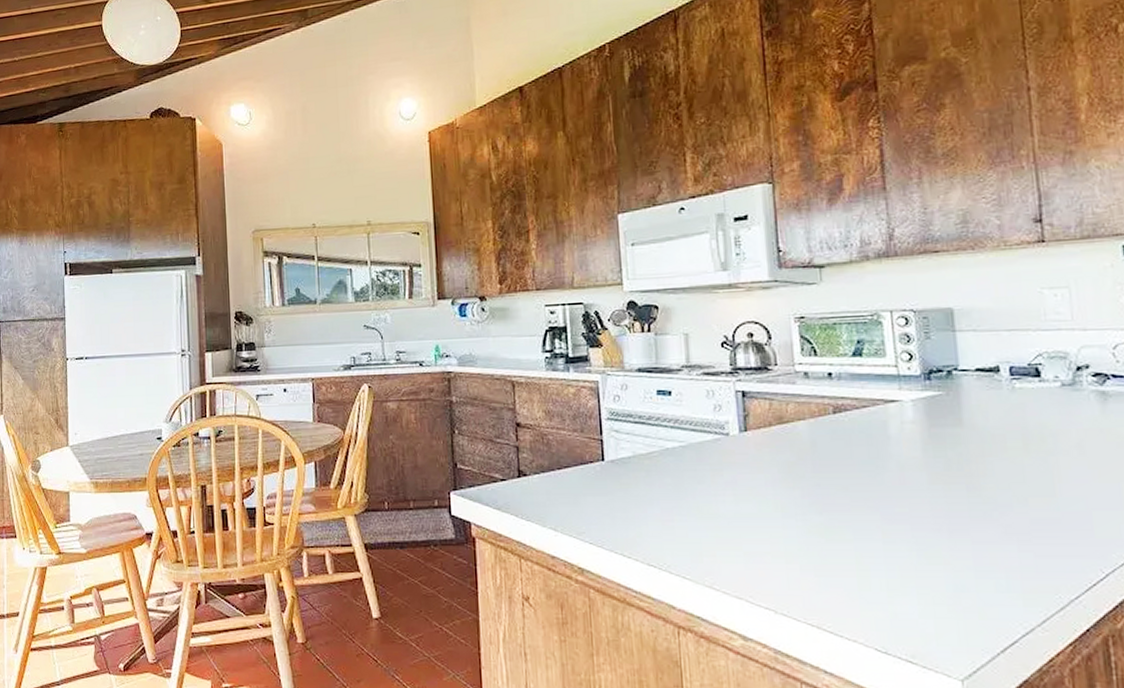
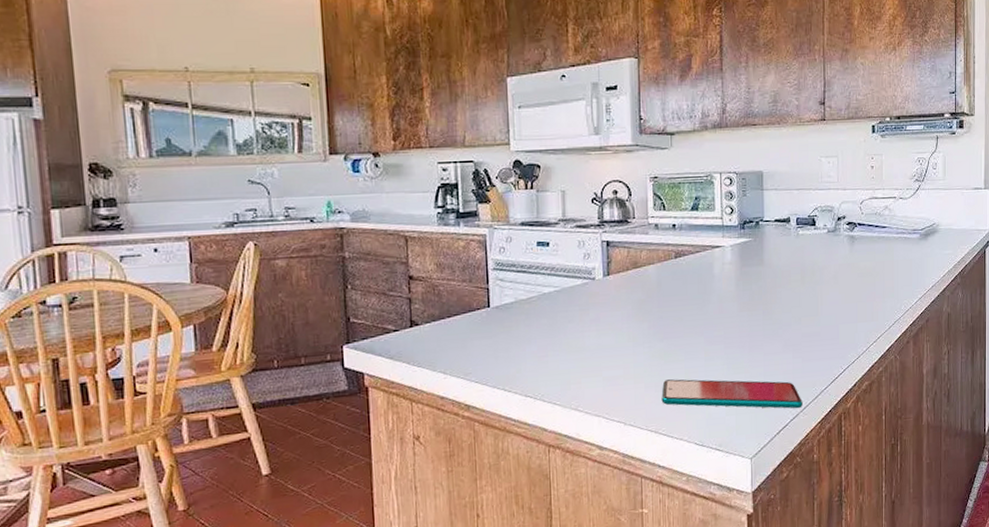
smartphone: none [823,563,1040,621] -> present [661,379,802,409]

